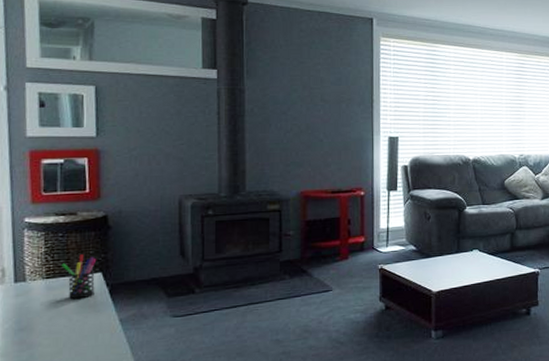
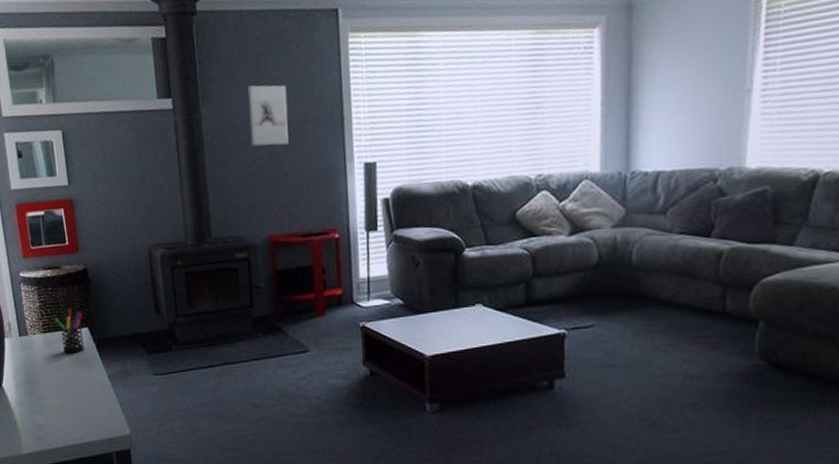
wall sculpture: none [290,67,326,118] -> present [247,85,289,147]

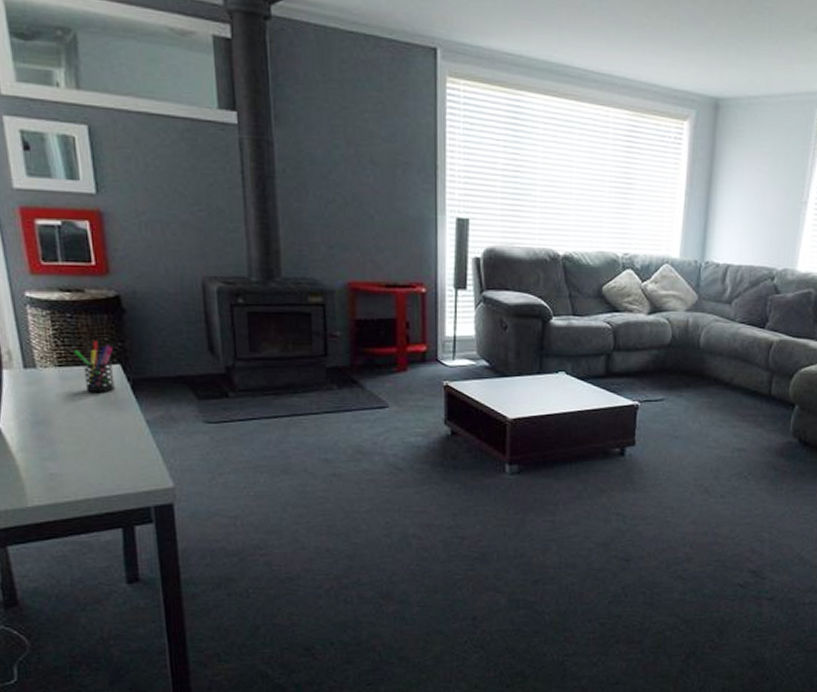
wall sculpture: present [247,85,289,147] -> none [330,114,376,187]

